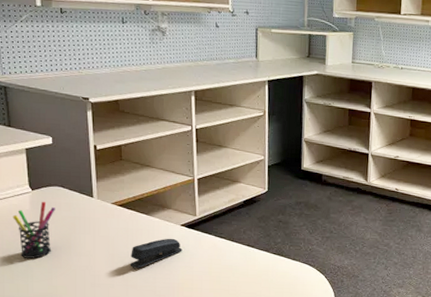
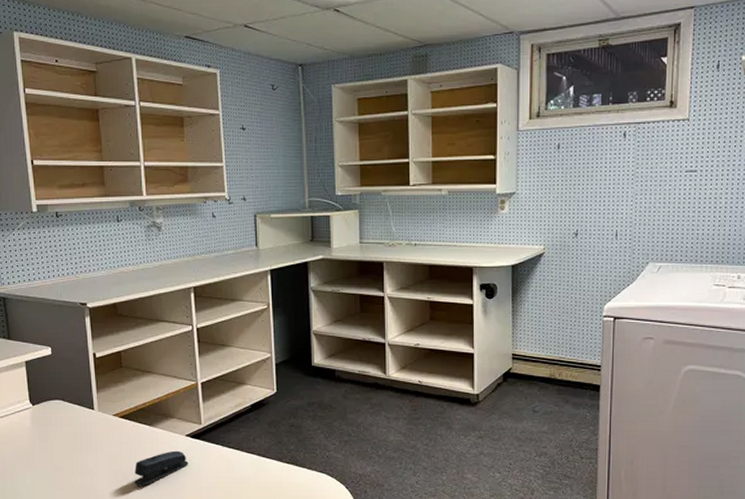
pen holder: present [13,201,55,259] -> none [14,417,56,480]

